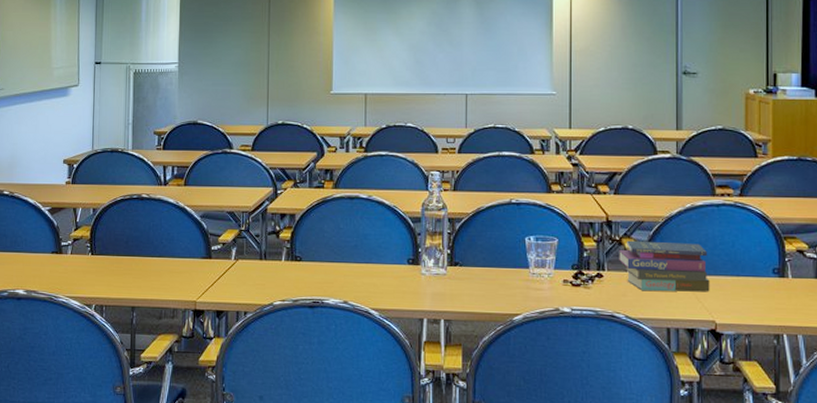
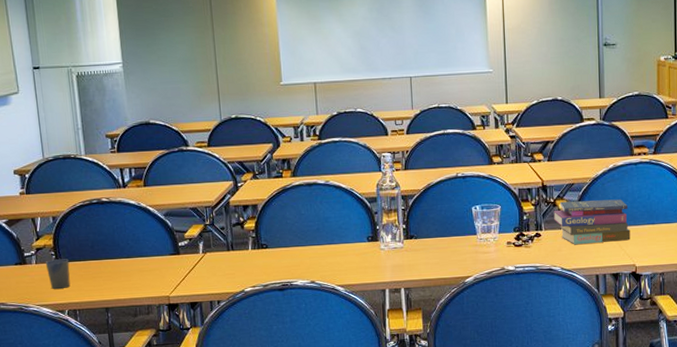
cup: none [80,251,103,282] -> present [45,259,71,289]

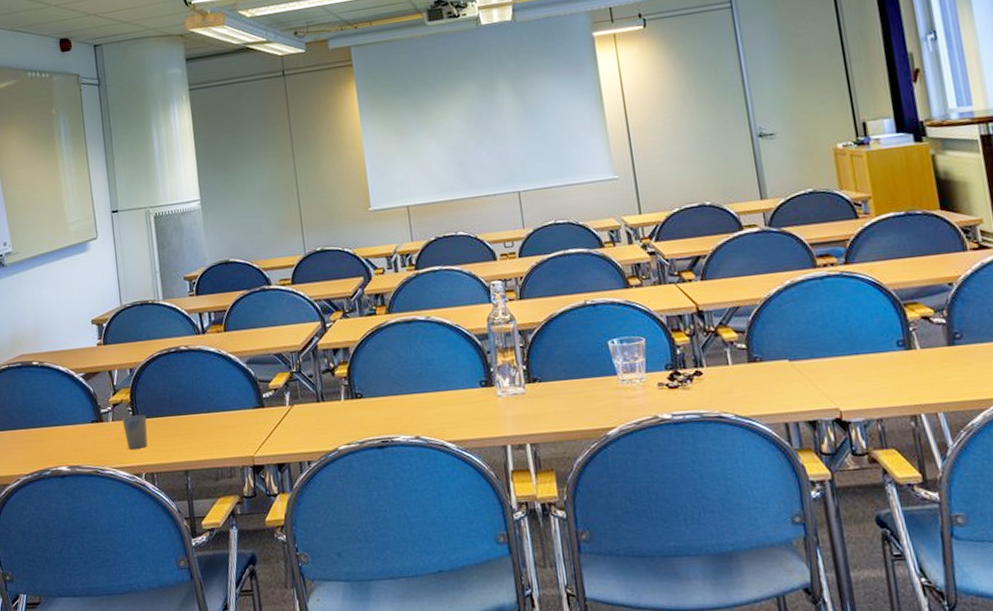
books: present [554,199,631,245] -> none [716,323,828,385]

